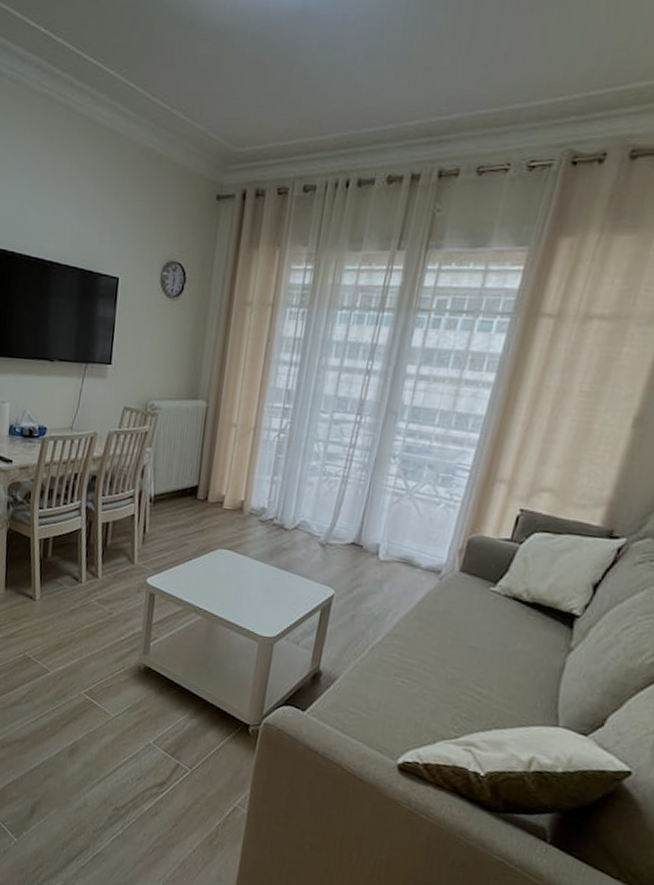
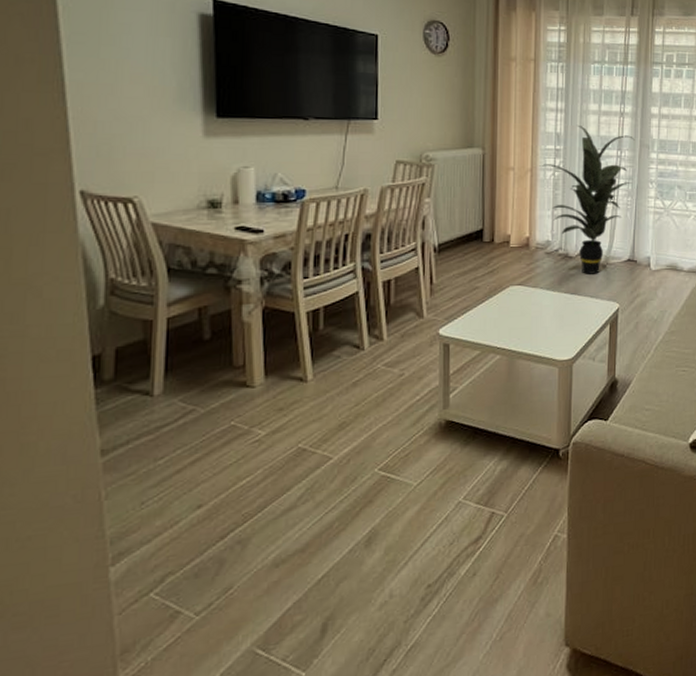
indoor plant: none [264,381,380,553] -> present [539,124,635,274]

